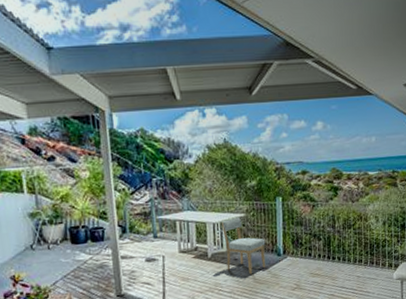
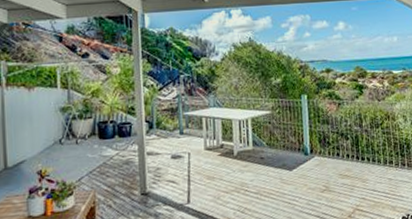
chair: present [221,217,266,275] -> none [246,114,293,175]

